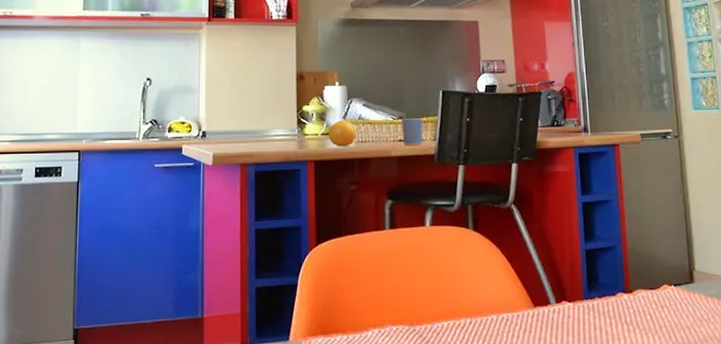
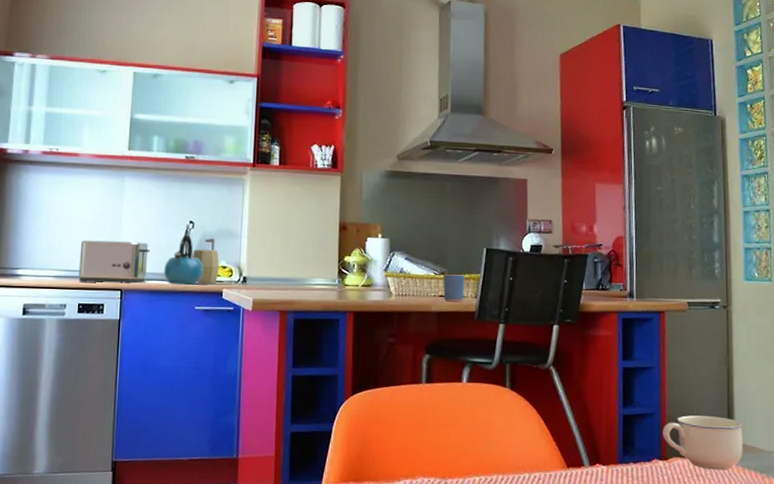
toaster: none [35,102,107,146] -> present [78,240,150,284]
kettle: none [121,93,162,144] -> present [163,235,204,286]
soap dispenser: none [150,94,178,141] -> present [192,238,219,284]
fruit: present [328,120,356,147] -> none [368,273,397,300]
cup: none [625,246,705,300] -> present [662,415,743,470]

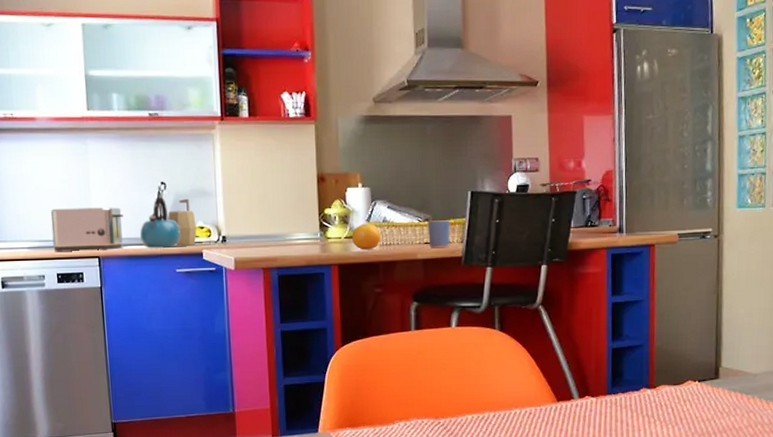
fruit: none [368,273,397,300] -> present [351,223,381,250]
cup: present [662,415,743,470] -> none [651,344,731,395]

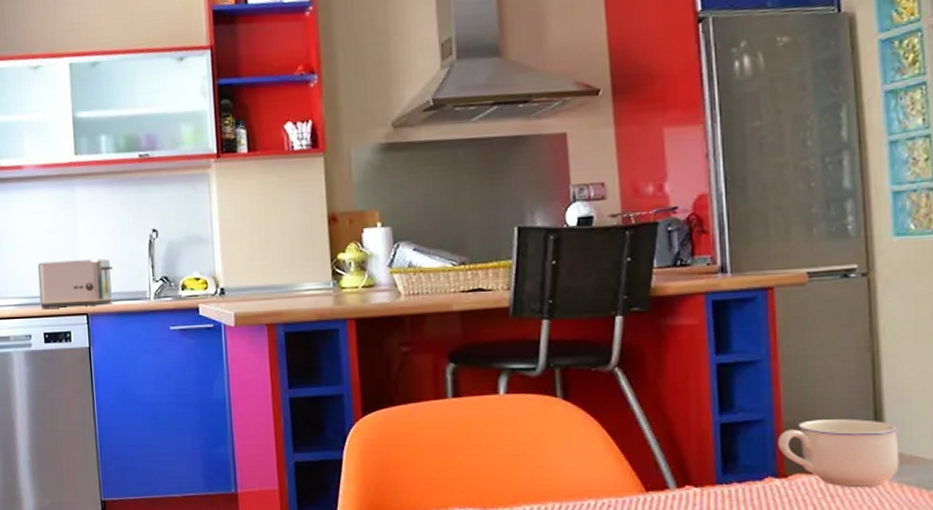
kettle: present [139,197,181,249] -> none [130,246,175,304]
soap dispenser: present [167,198,197,246] -> none [160,246,192,300]
fruit: present [351,223,381,250] -> none [370,269,406,301]
mug: present [427,220,450,247] -> none [463,263,493,297]
cup: none [651,344,731,395] -> present [778,419,900,488]

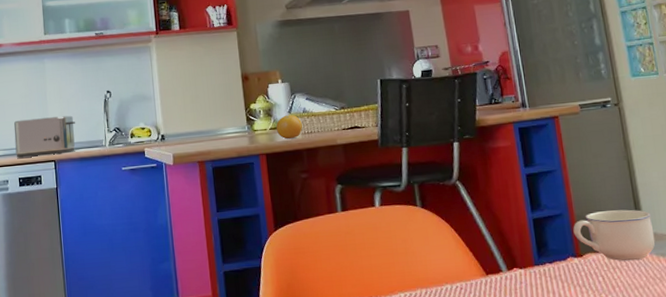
fruit: none [370,269,406,301] -> present [276,114,303,140]

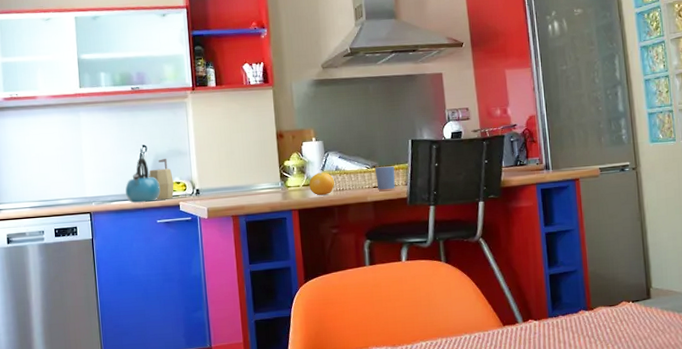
toaster: present [13,115,75,159] -> none [49,168,111,210]
kettle: none [89,104,125,151] -> present [125,158,161,204]
soap dispenser: none [113,103,139,147] -> present [148,158,174,200]
mug: none [343,107,366,133] -> present [374,166,396,191]
cup: present [573,209,656,261] -> none [586,267,661,315]

